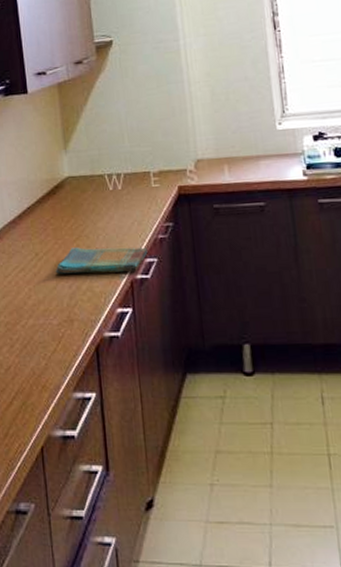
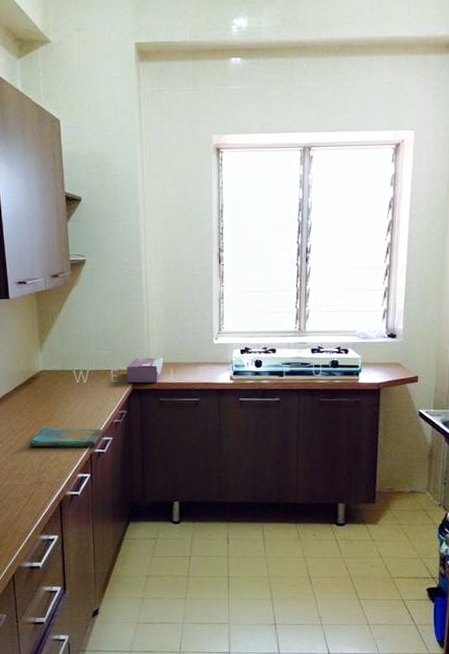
tissue box: none [169,151,216,186] -> present [126,357,164,383]

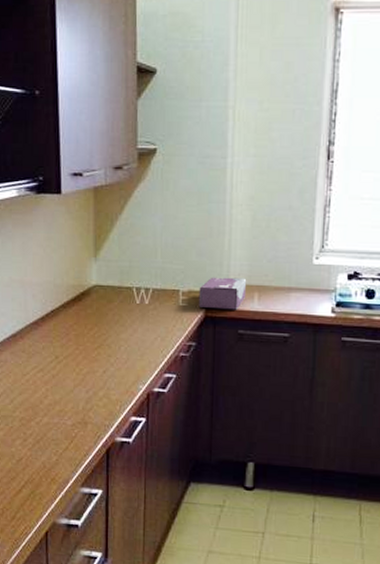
dish towel: present [28,427,105,447] -> none [73,355,168,384]

